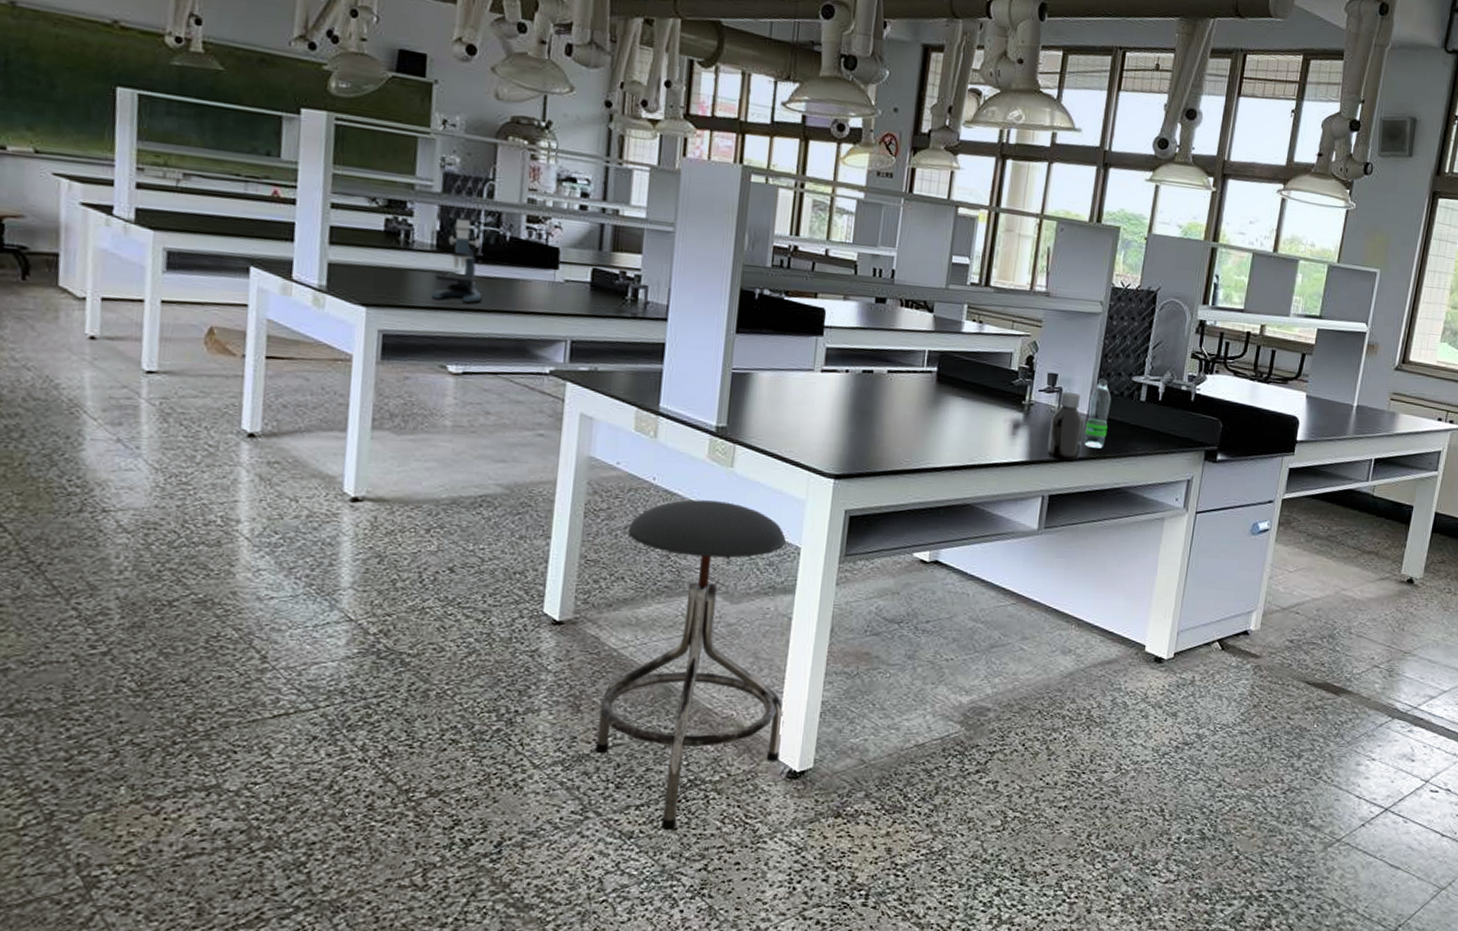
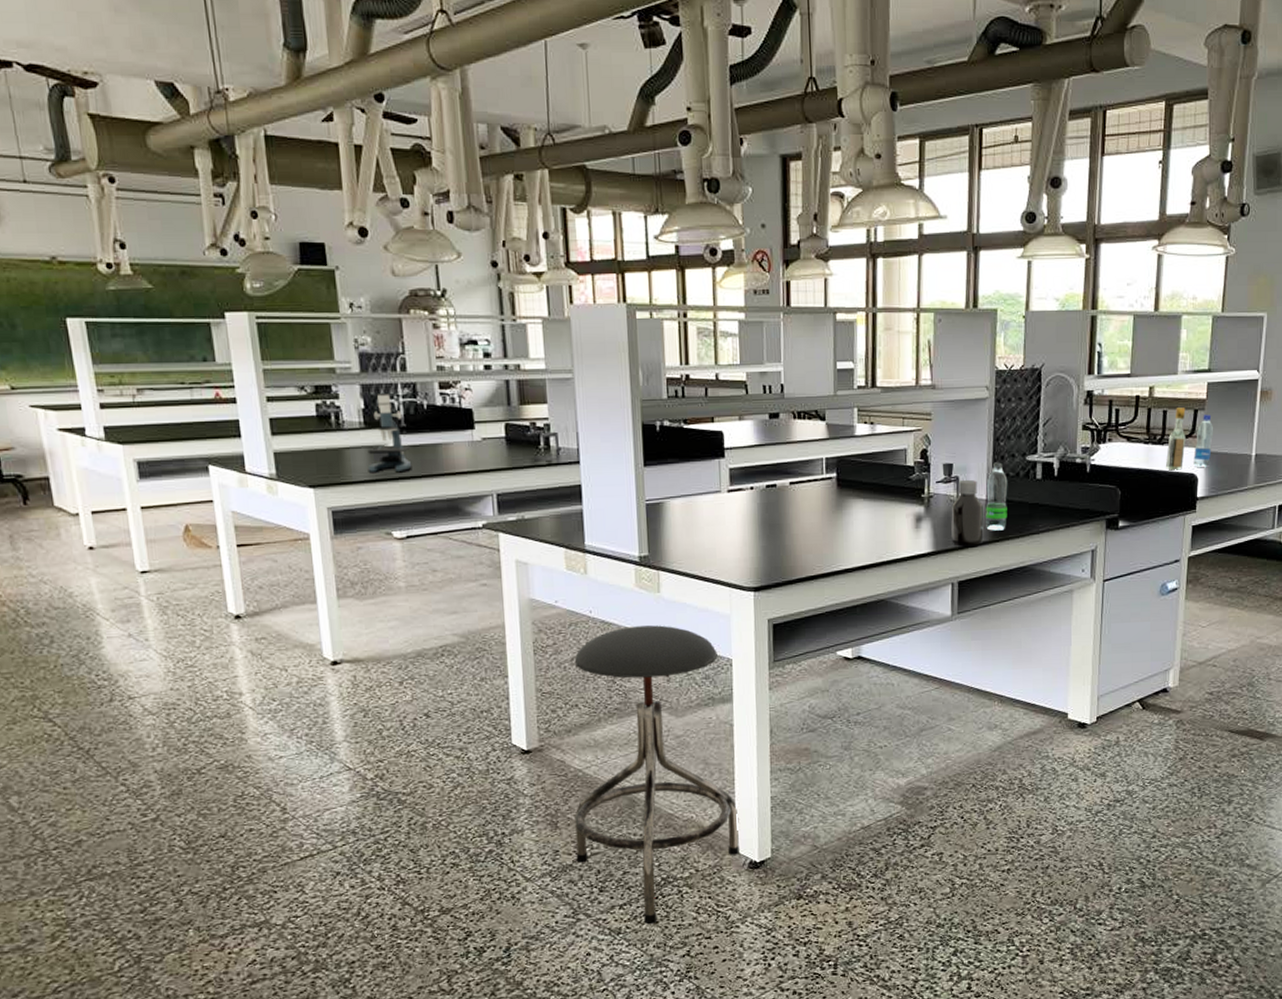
bottle: none [1268,349,1294,411] -> present [1165,407,1186,471]
bottle: none [1296,360,1320,412] -> present [1193,415,1214,468]

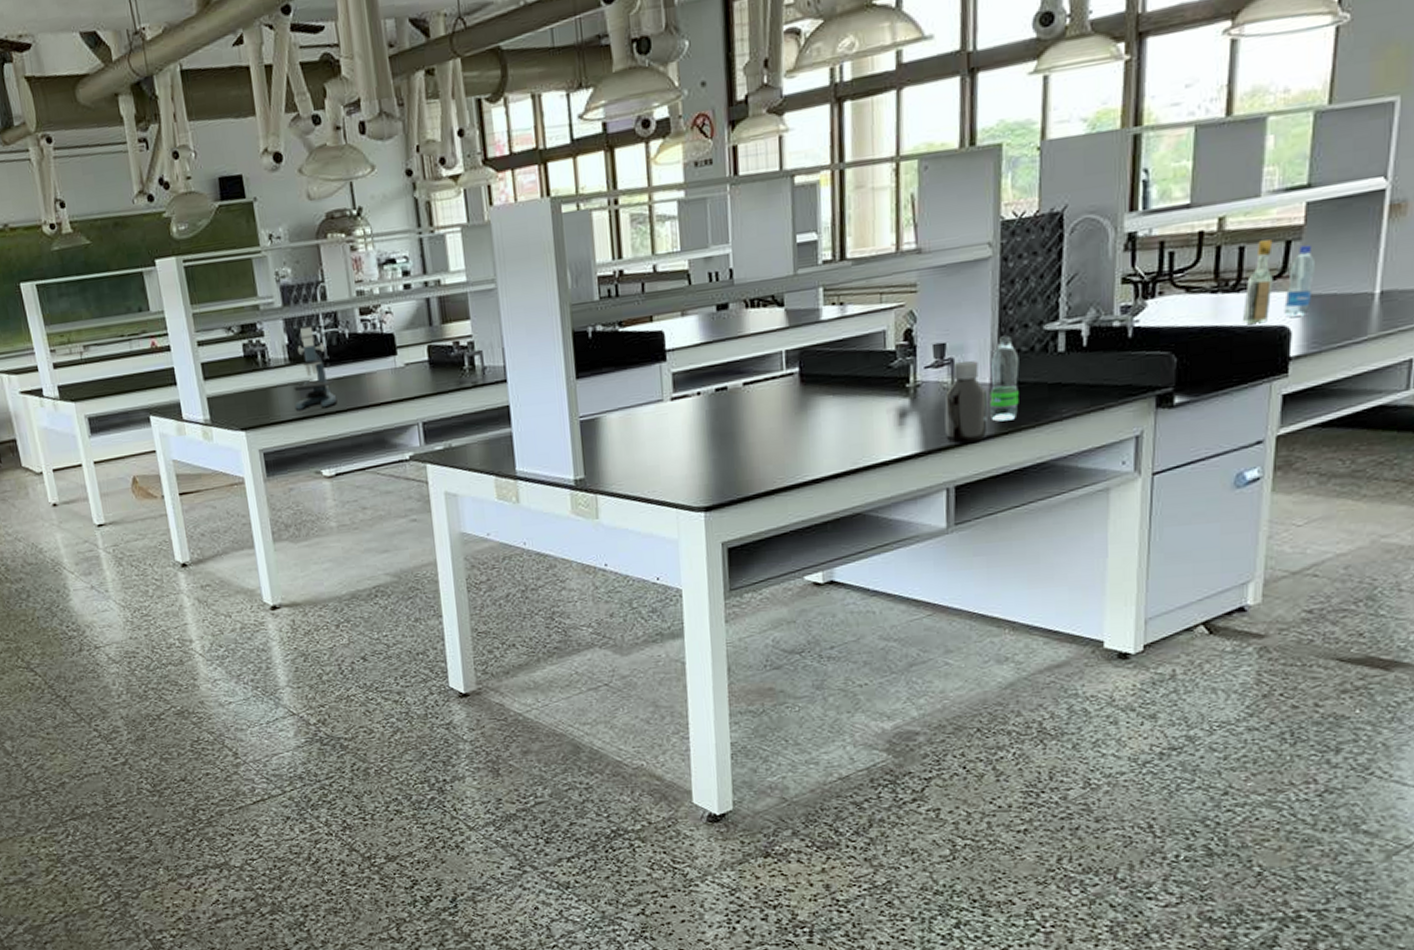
stool: present [574,625,739,925] -> none [509,554,697,879]

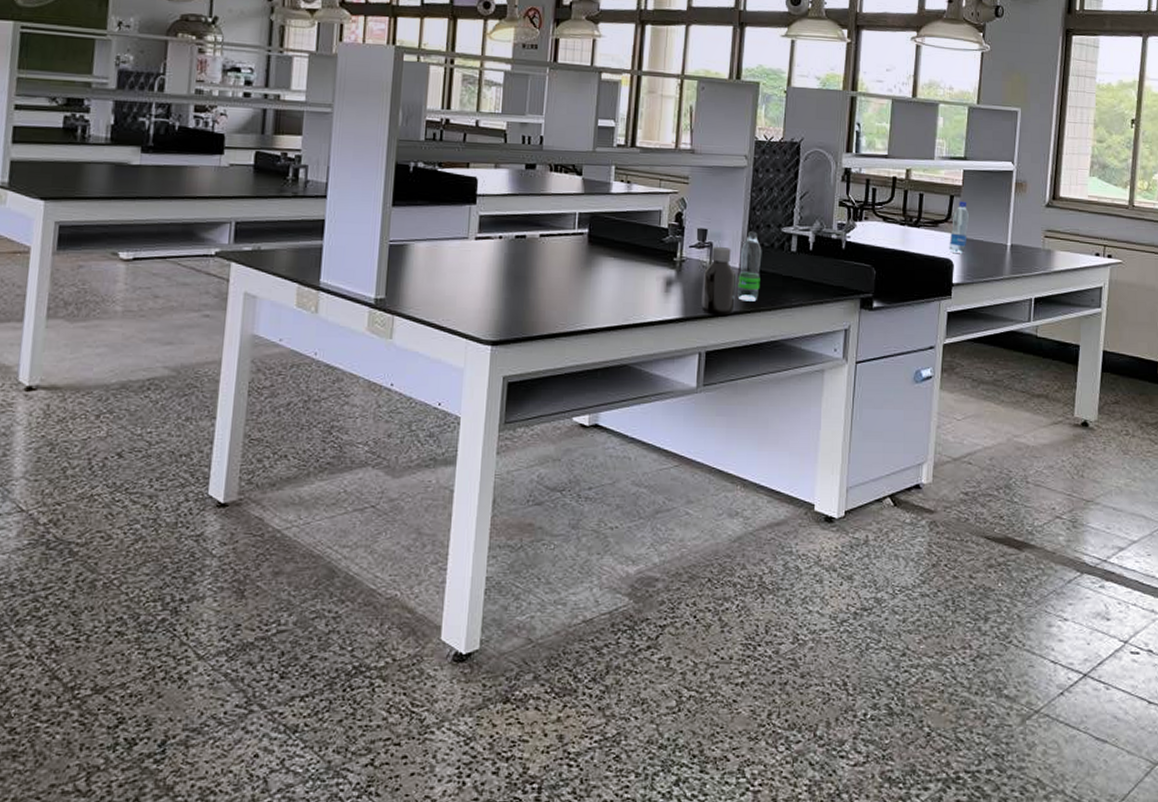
microscope: present [294,324,338,412] -> none [105,110,154,192]
bottle: present [1242,240,1273,324] -> none [921,192,942,255]

